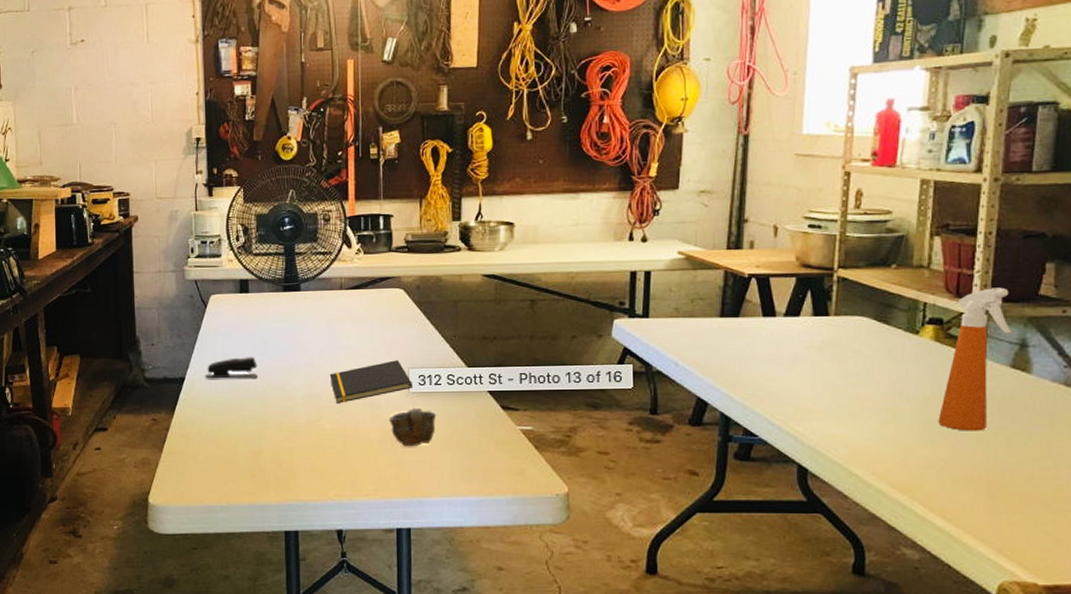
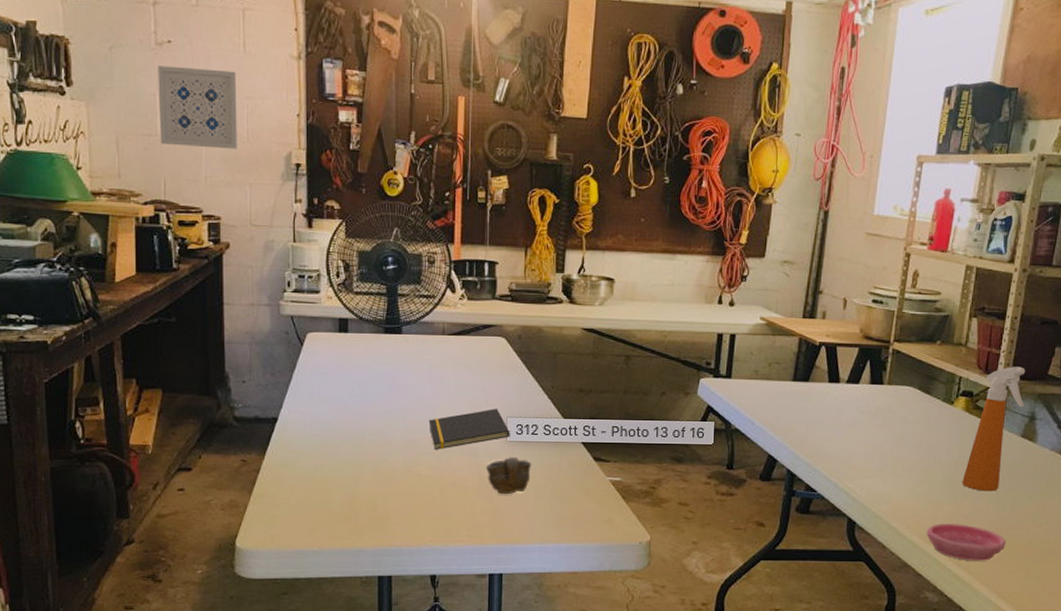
wall art: none [73,60,143,133] -> present [158,66,237,149]
stapler: present [205,357,258,379] -> none [299,399,355,421]
saucer: none [897,469,1003,512] -> present [926,524,1006,561]

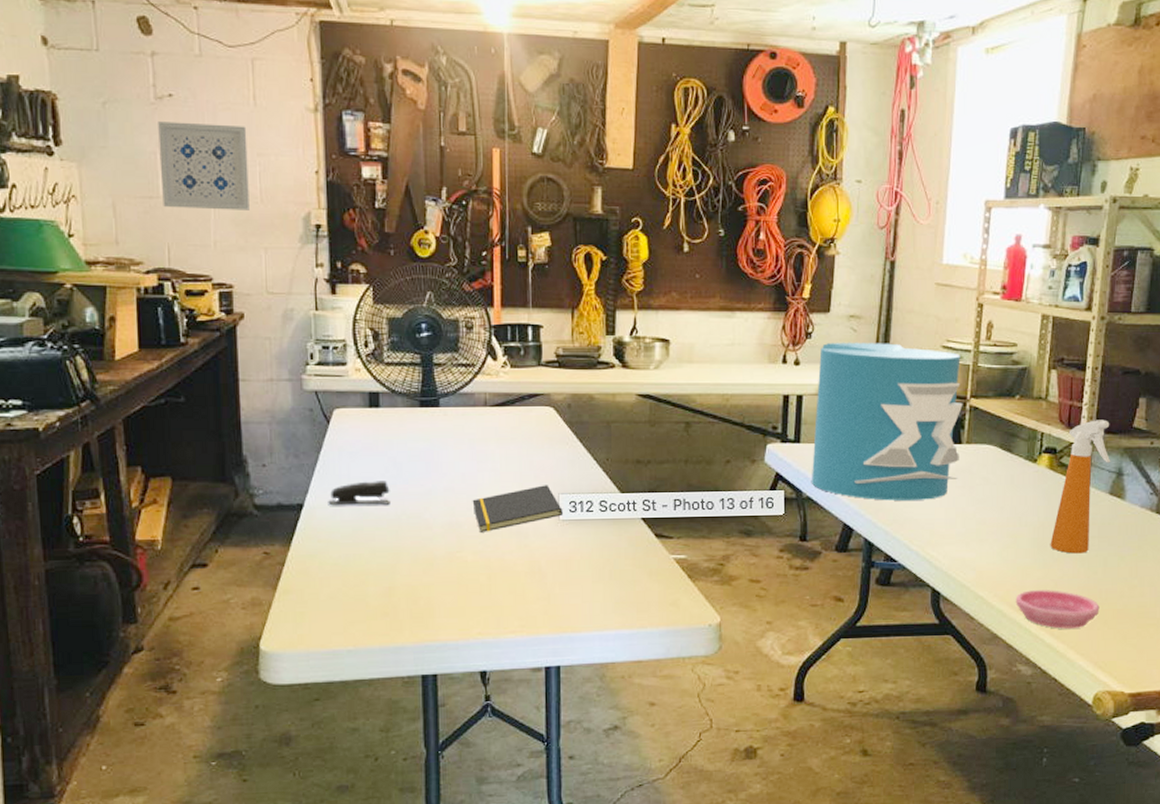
stapler: none [299,399,355,421] -> present [328,481,390,505]
cup: present [485,456,532,495] -> none [537,536,588,579]
bucket: none [739,285,886,436] -> present [811,342,963,501]

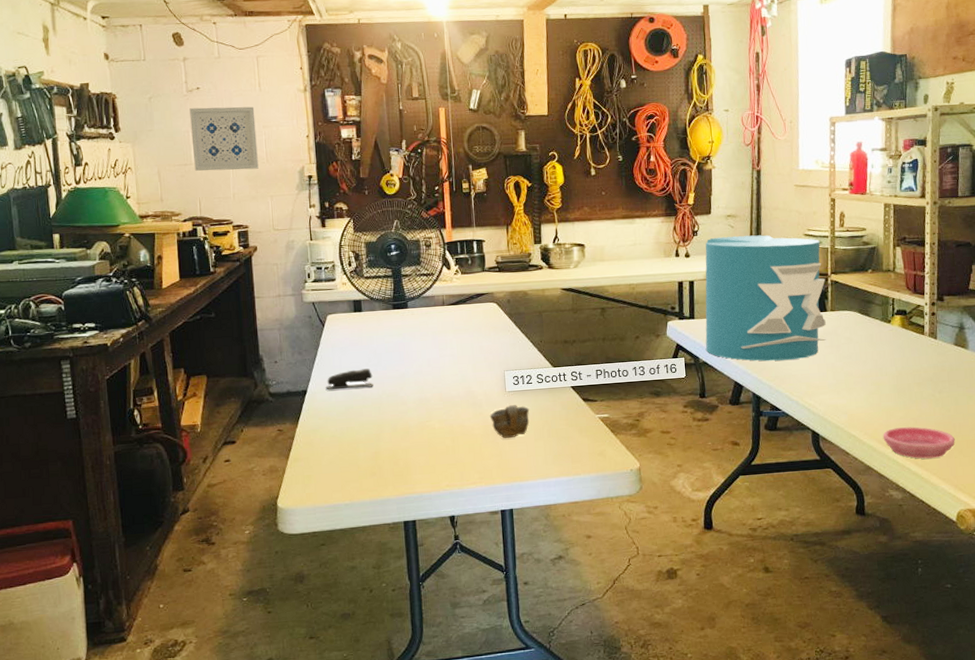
notepad: present [472,485,563,532] -> none [437,364,508,405]
cup: none [537,536,588,579] -> present [489,404,530,439]
spray bottle: present [1050,420,1111,554] -> none [908,285,953,396]

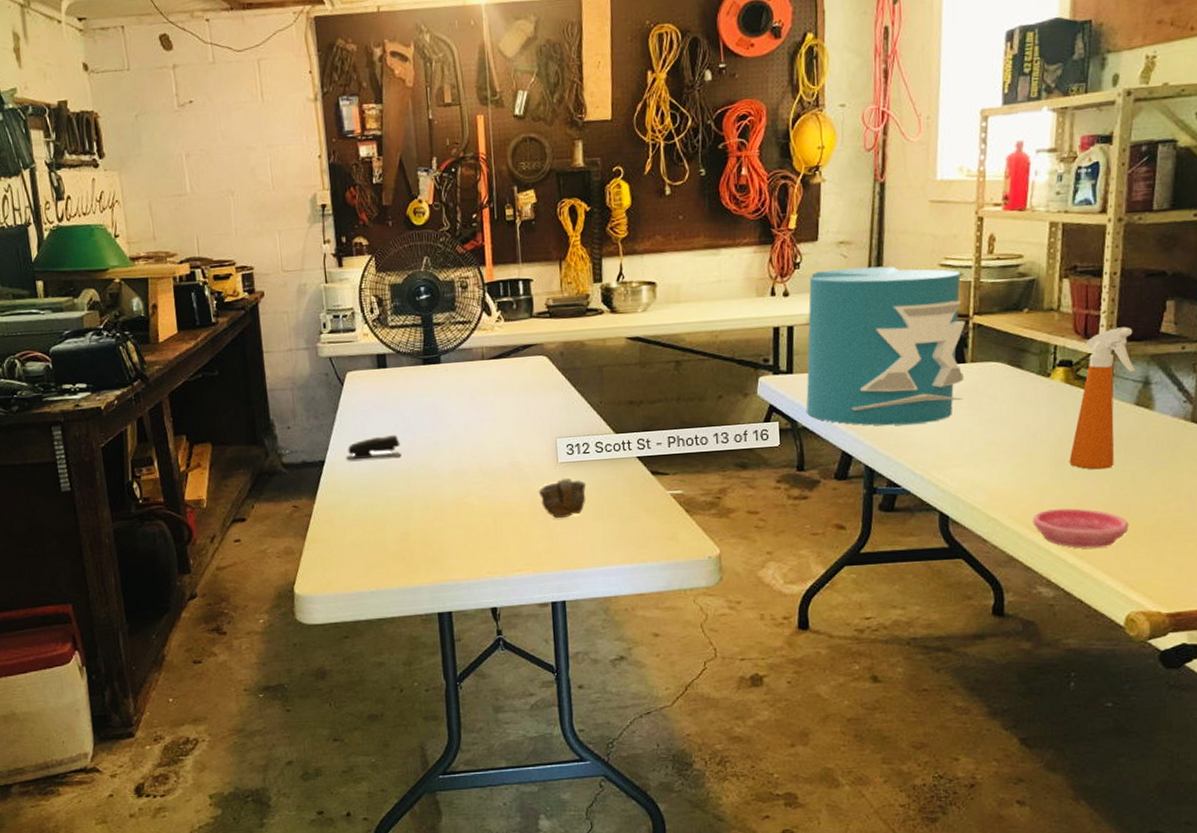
wall art: present [189,106,259,171] -> none [182,122,264,203]
spray bottle: none [908,285,953,396] -> present [1069,327,1136,470]

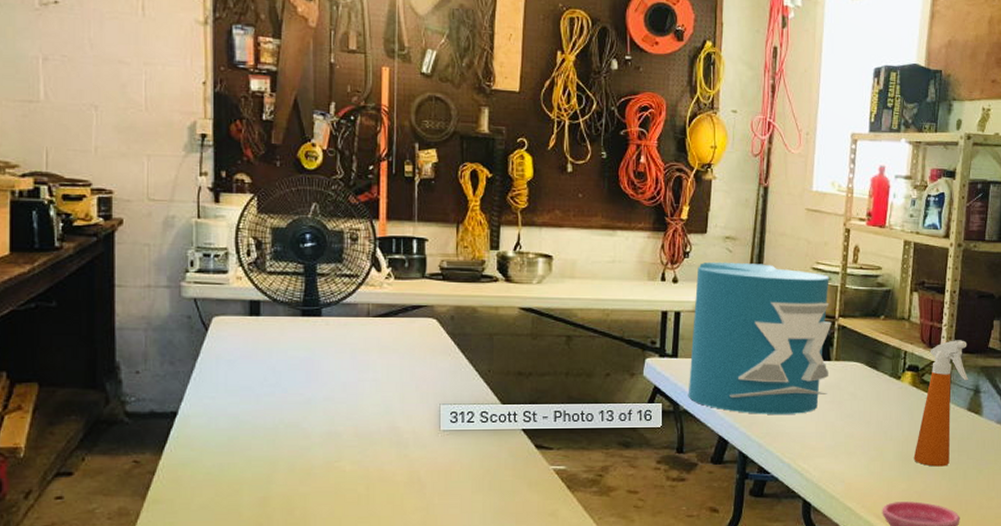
stapler: present [346,435,401,460] -> none [203,389,268,414]
cup: present [538,477,587,519] -> none [417,446,469,489]

